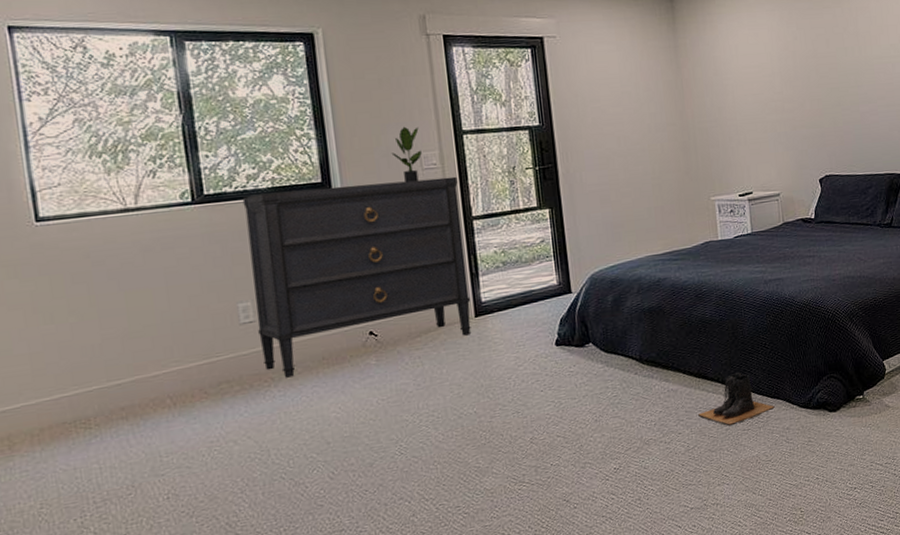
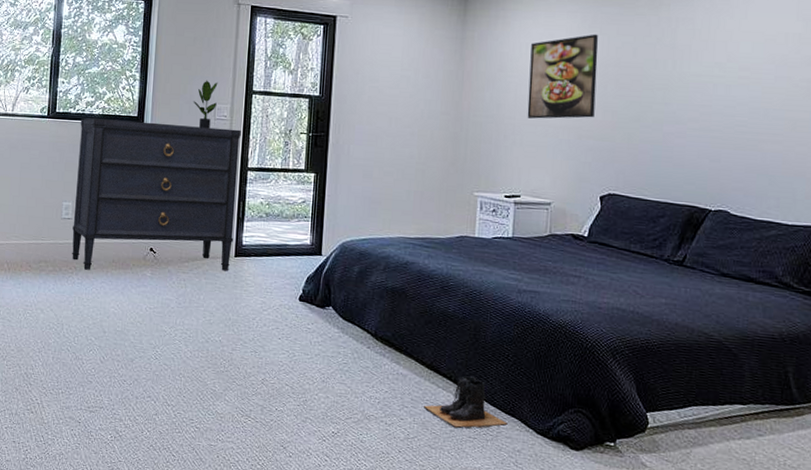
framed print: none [739,29,804,117] -> present [527,34,598,119]

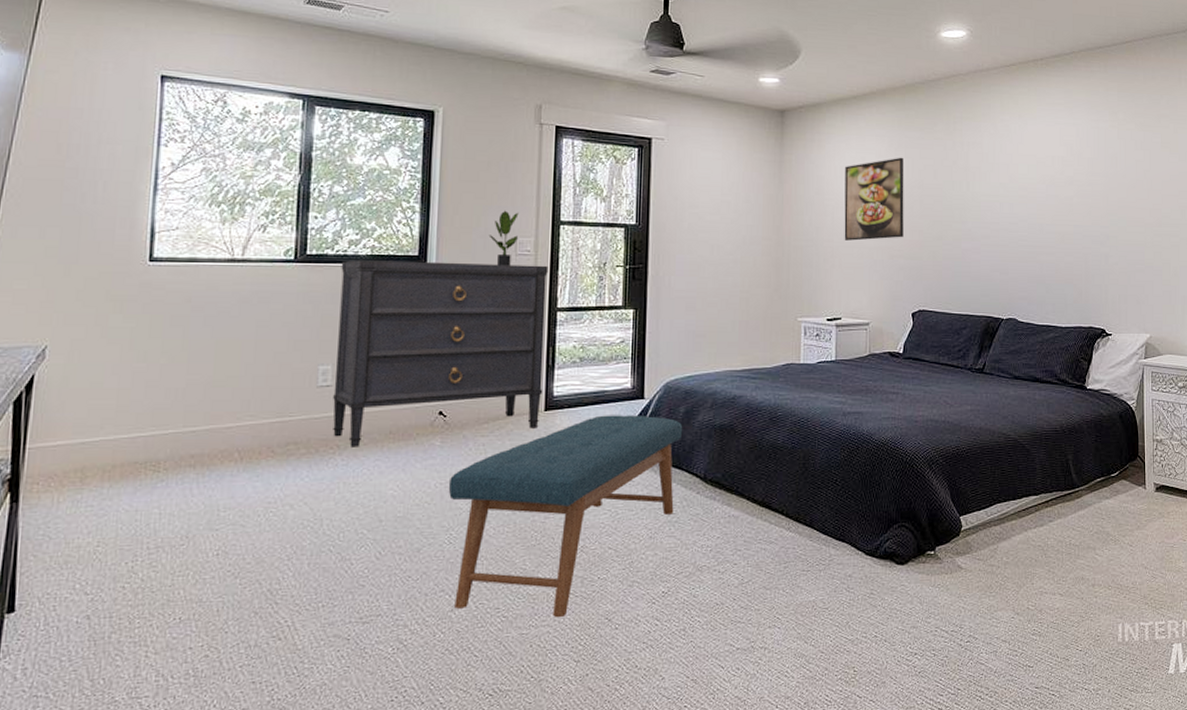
bench: none [156,266,357,438] -> present [448,415,683,618]
boots: present [424,376,508,429] -> none [757,507,839,564]

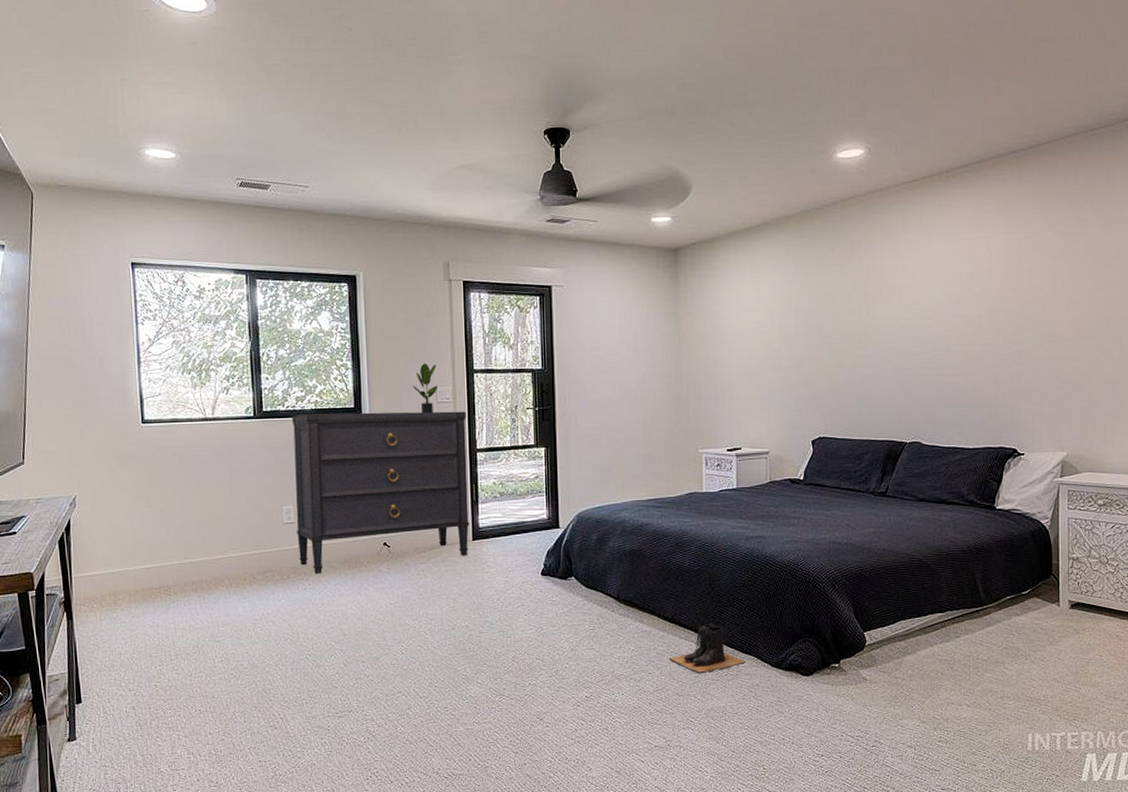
bench: present [448,415,683,618] -> none [397,542,596,717]
boots: none [757,507,839,564] -> present [669,624,746,674]
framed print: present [844,157,904,241] -> none [740,286,802,373]

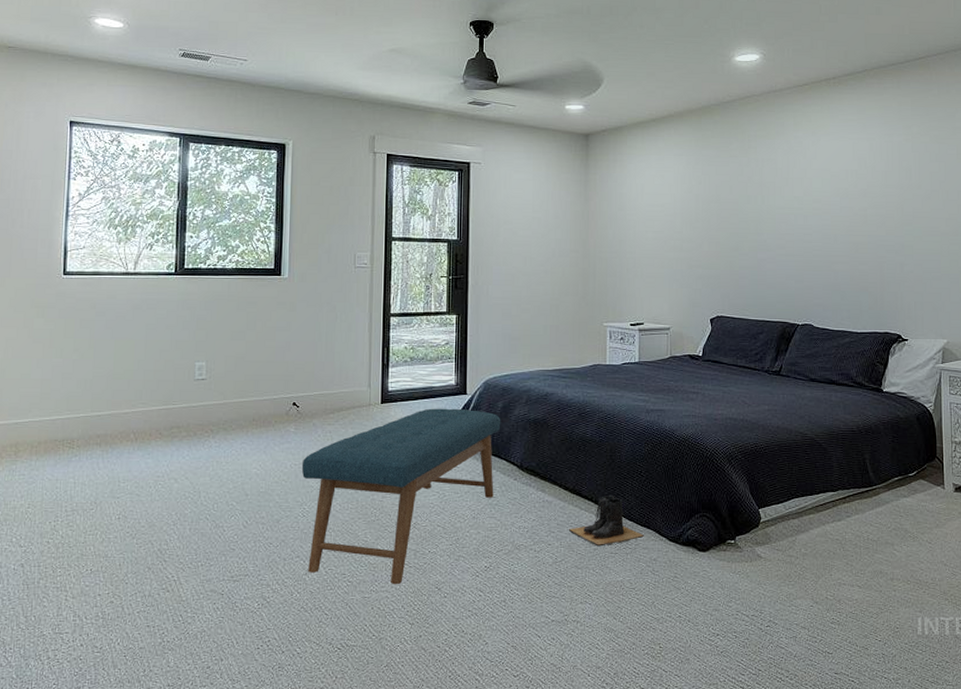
dresser: present [291,411,470,574] -> none [207,273,382,432]
bench: none [397,542,596,717] -> present [301,408,501,585]
potted plant: present [412,362,437,413] -> none [332,228,357,277]

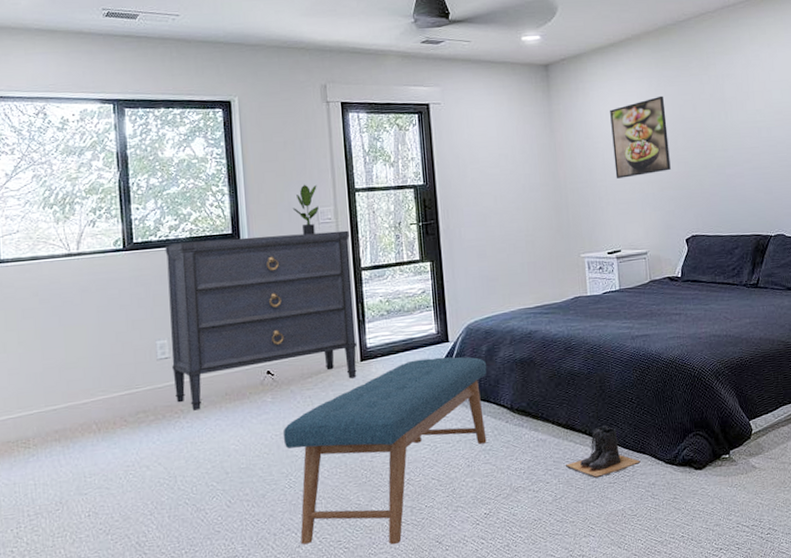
dresser: none [207,273,382,432] -> present [165,230,357,411]
potted plant: none [332,228,357,277] -> present [292,184,319,235]
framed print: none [645,174,702,252] -> present [610,95,671,179]

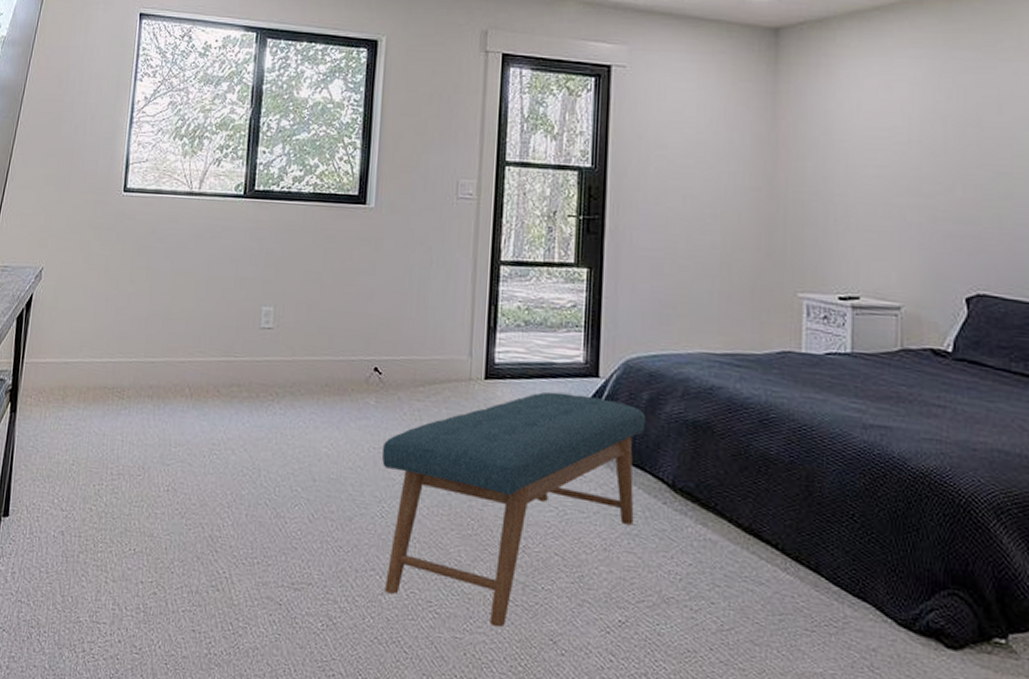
dresser: present [165,230,357,411] -> none [272,197,492,399]
potted plant: present [292,184,319,235] -> none [429,148,461,211]
boots: present [566,426,641,479] -> none [742,543,857,618]
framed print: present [610,95,671,179] -> none [863,85,952,196]

